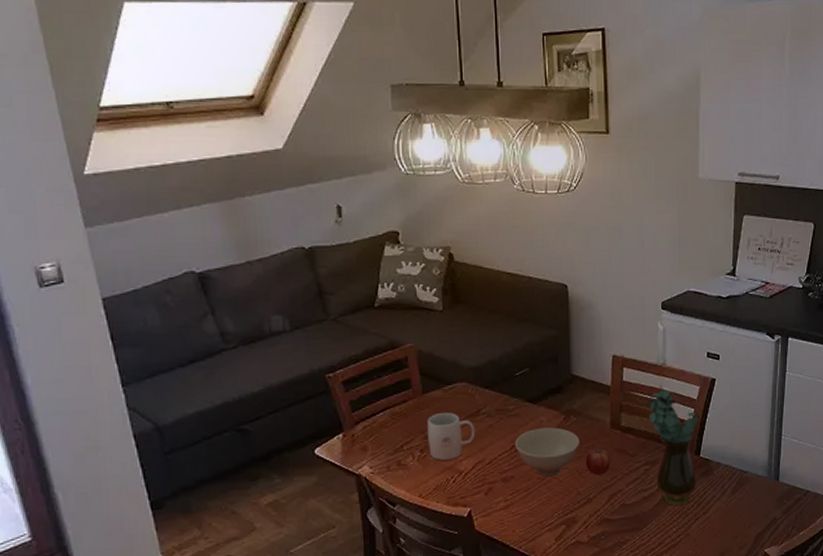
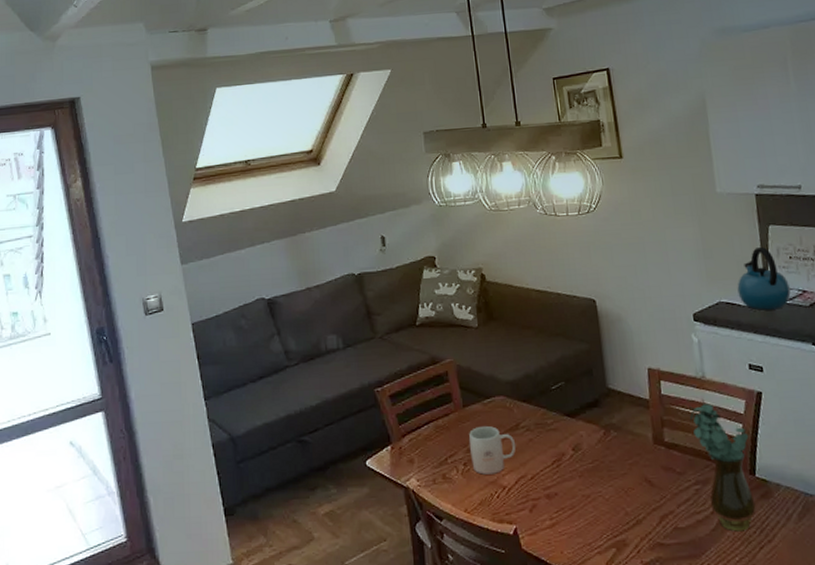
bowl: present [514,427,580,477] -> none [555,442,623,494]
fruit: present [585,448,611,475] -> none [630,464,658,494]
kettle: none [706,237,754,300] -> present [737,247,791,310]

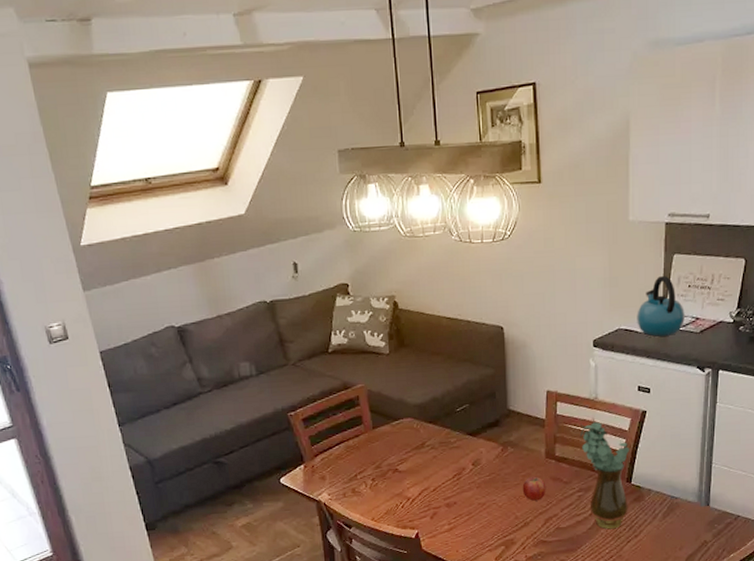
mug: present [468,425,517,475] -> none [377,445,421,488]
fruit: none [630,464,658,494] -> present [522,476,546,501]

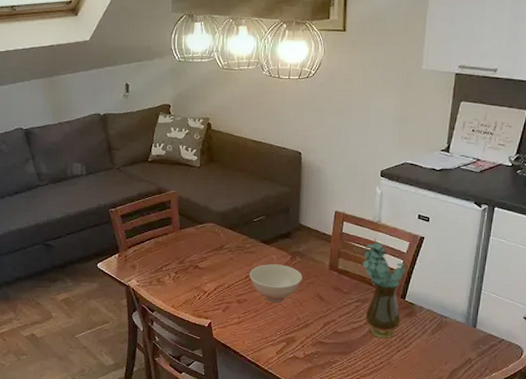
bowl: none [456,458,517,502] -> present [249,264,302,303]
fruit: present [522,476,546,501] -> none [306,284,328,306]
kettle: present [637,276,685,337] -> none [422,120,467,173]

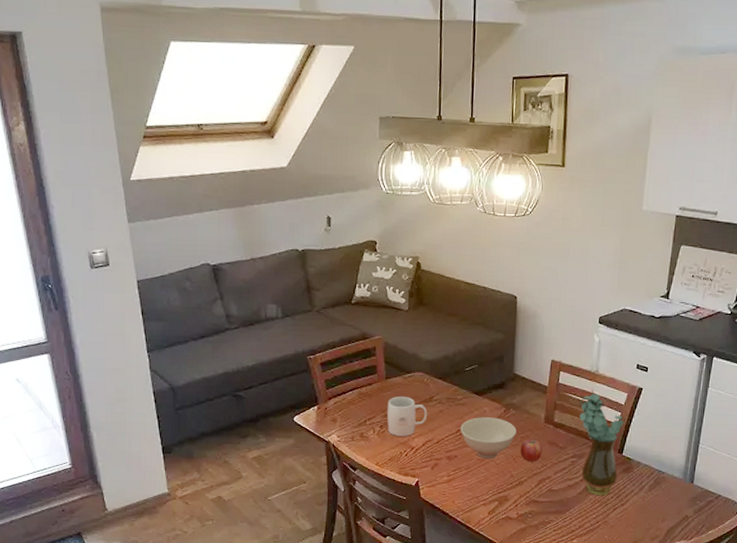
mug: none [181,244,219,282] -> present [386,396,428,437]
fruit: none [306,284,328,306] -> present [520,438,543,462]

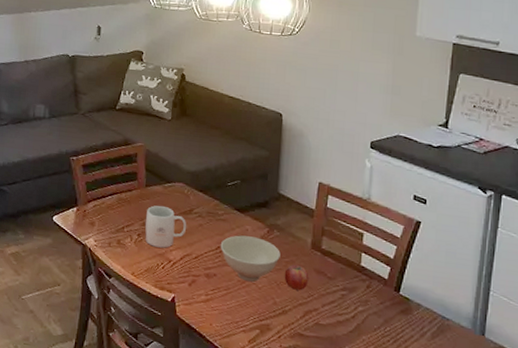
vase: present [579,390,624,496] -> none [349,218,401,338]

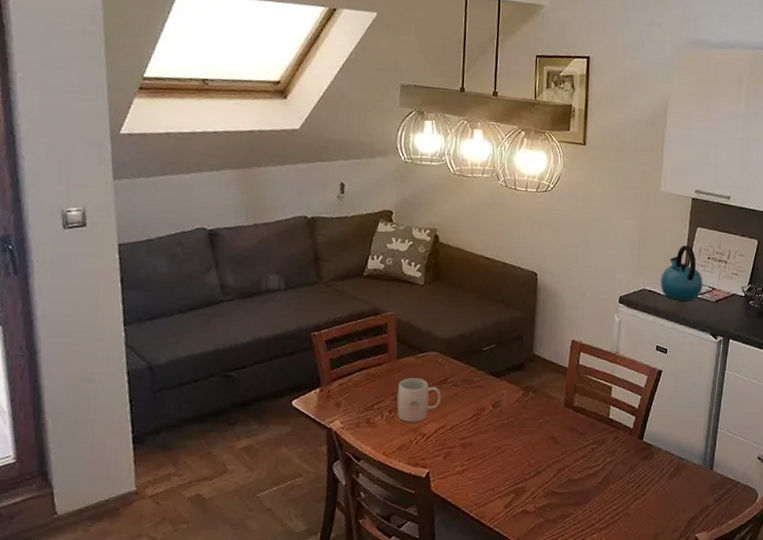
bowl: present [220,235,281,282] -> none [475,401,535,446]
fruit: present [284,264,309,291] -> none [538,424,562,449]
kettle: none [417,92,468,151] -> present [660,245,703,301]

